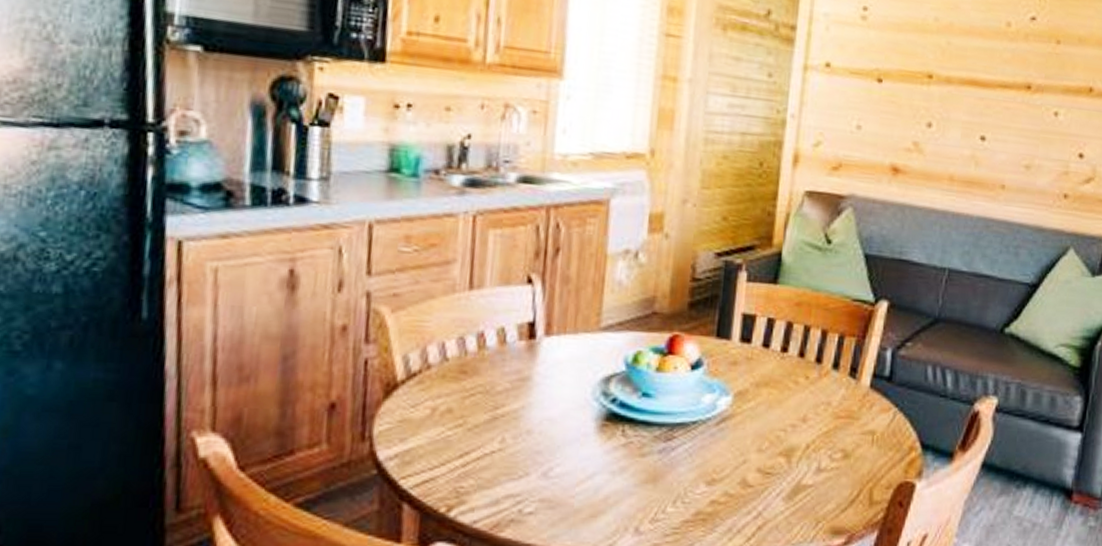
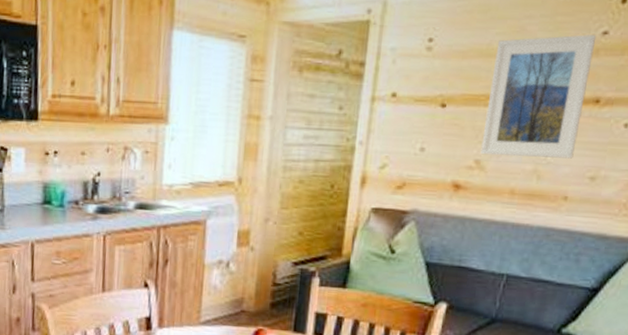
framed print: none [918,15,1026,145] -> present [480,35,597,159]

